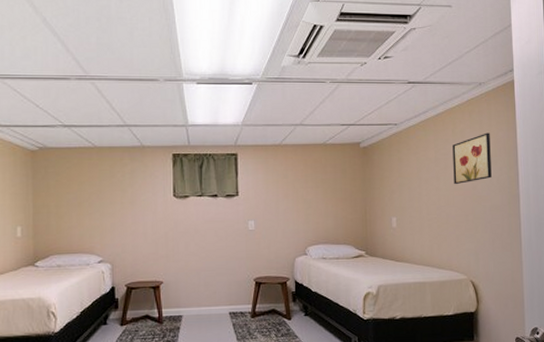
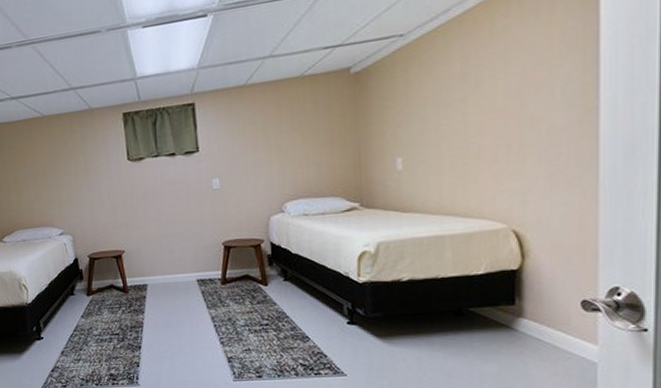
wall art: present [452,133,492,185] -> none [489,24,553,106]

